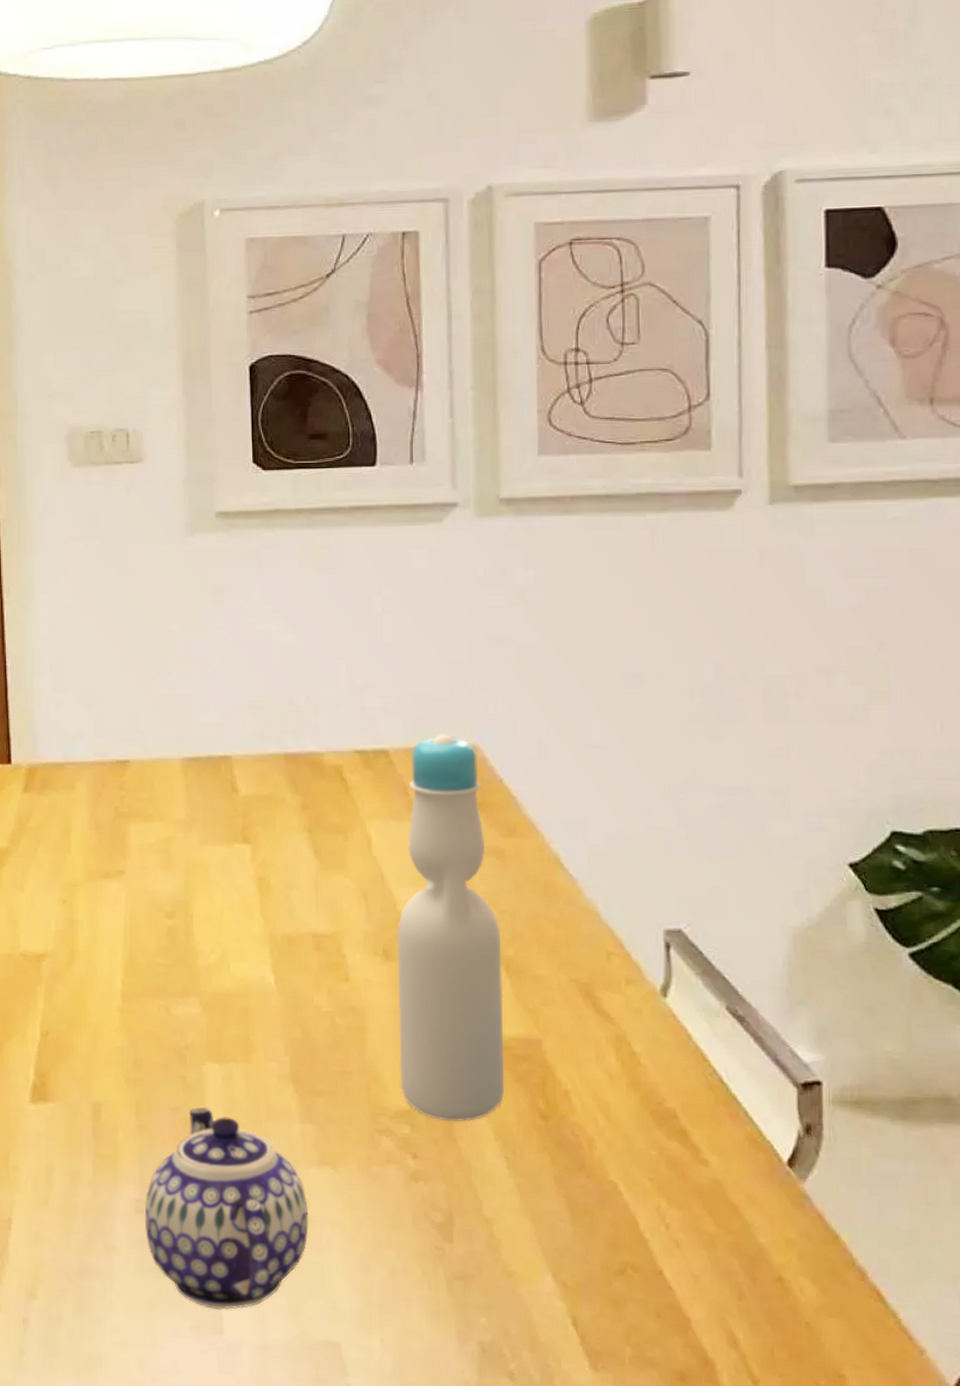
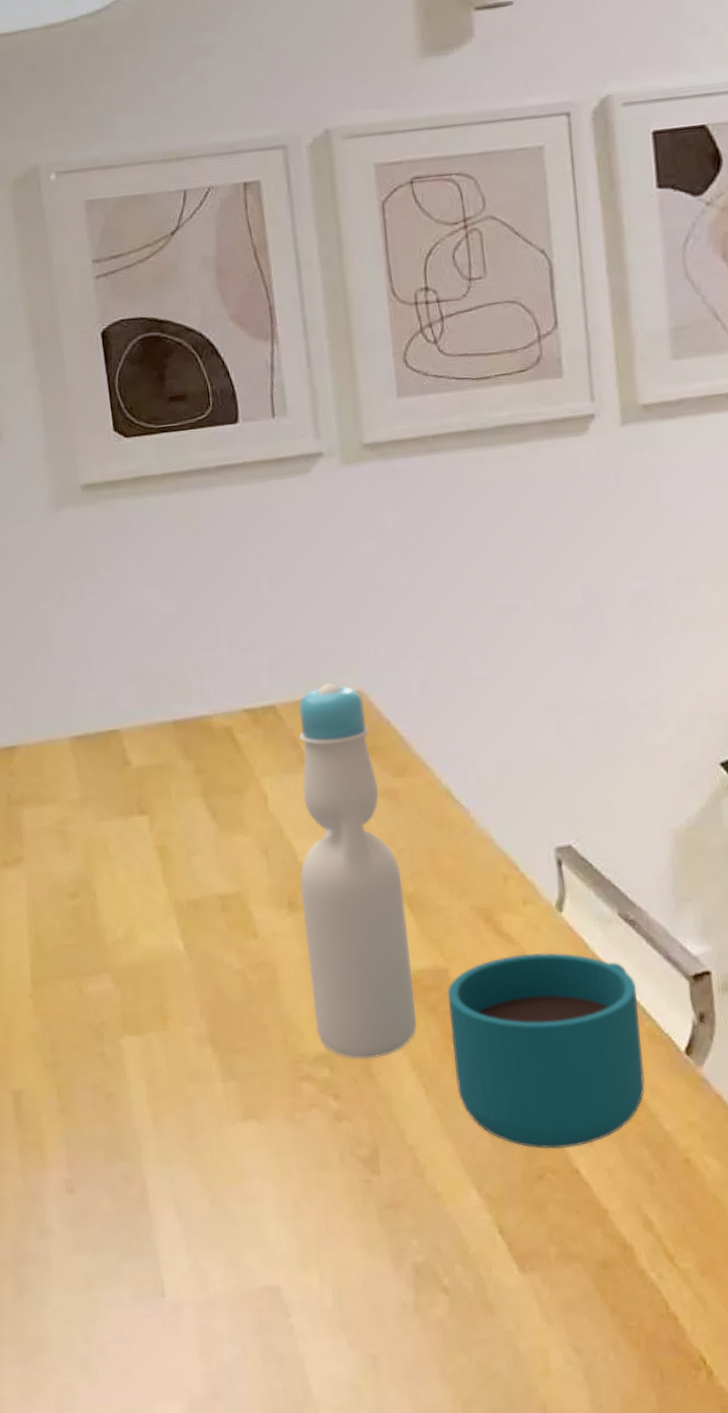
teapot: present [144,1106,309,1310] -> none [74,1079,240,1275]
cup: none [538,1035,742,1246] -> present [447,953,645,1149]

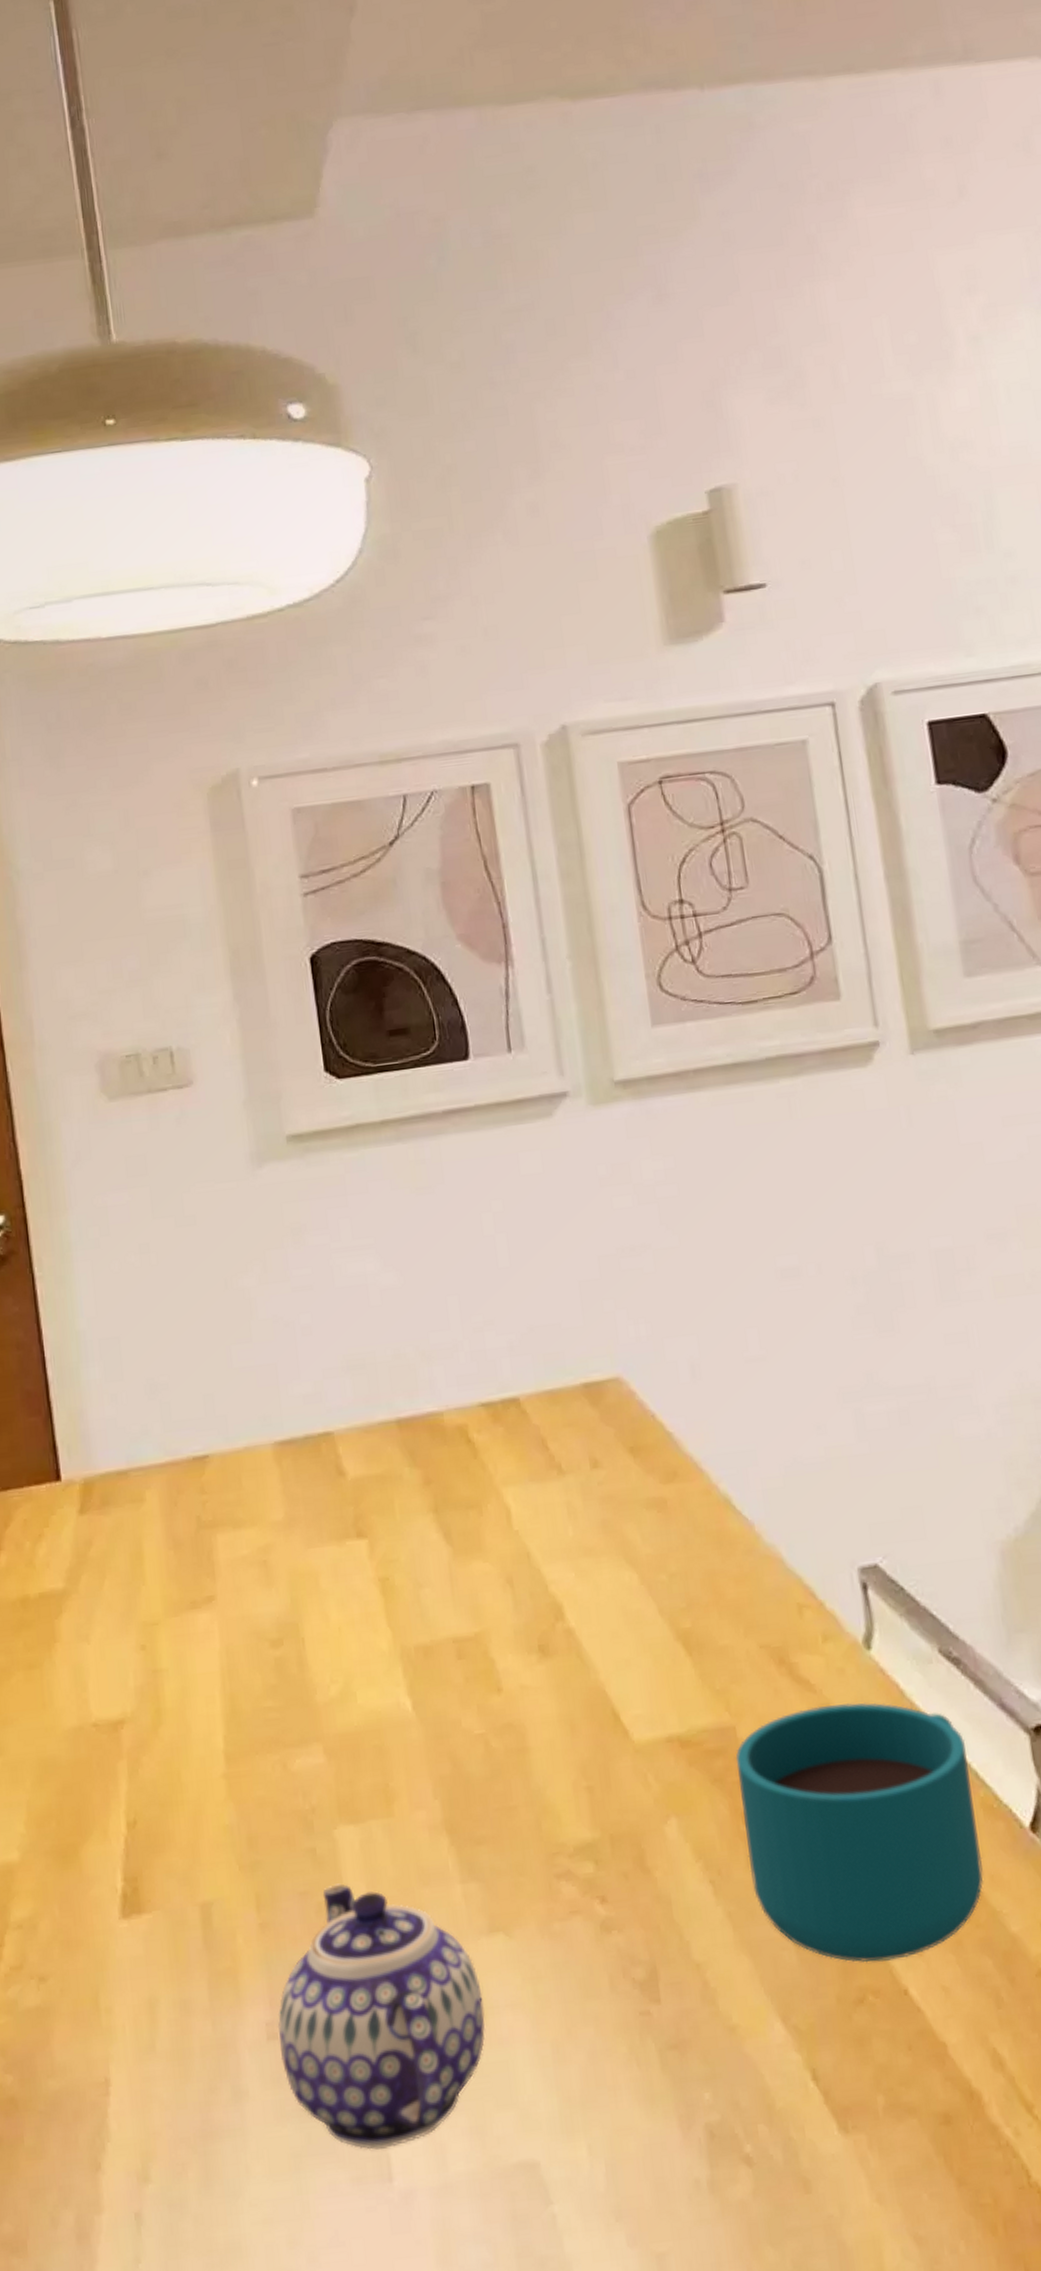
teapot: none [74,1079,240,1275] -> present [277,1883,485,2150]
bottle: present [299,683,417,1059] -> none [546,1368,700,1849]

